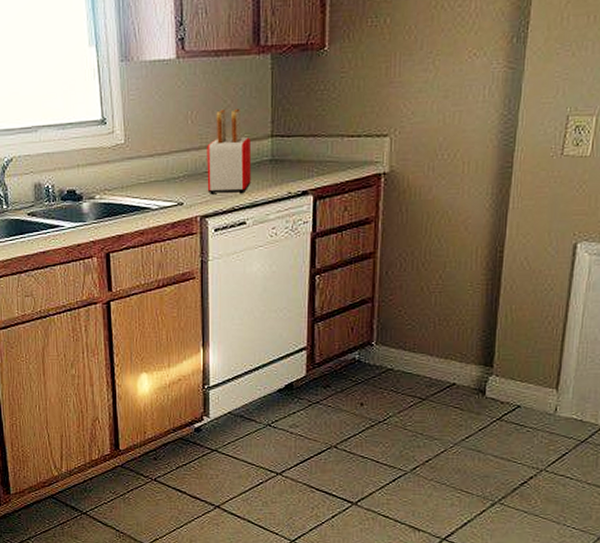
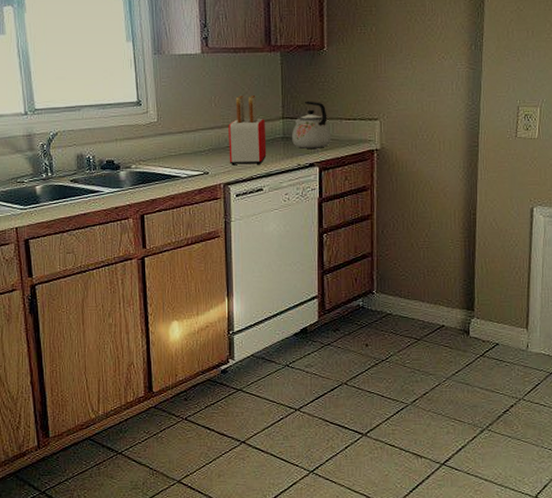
kettle: none [282,114,330,173] -> present [292,101,331,149]

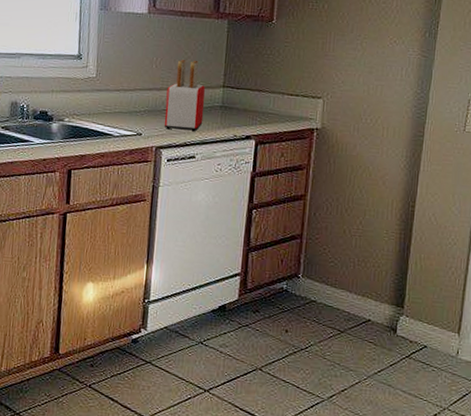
kettle: present [292,101,331,149] -> none [230,71,272,121]

